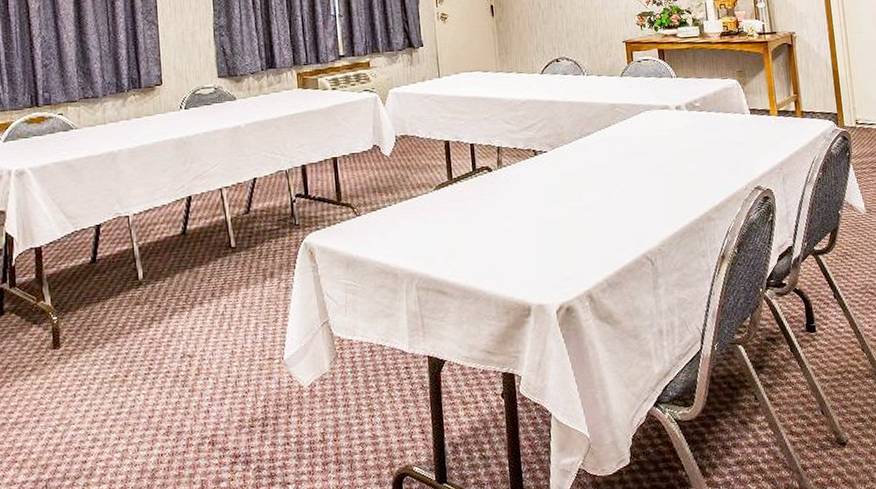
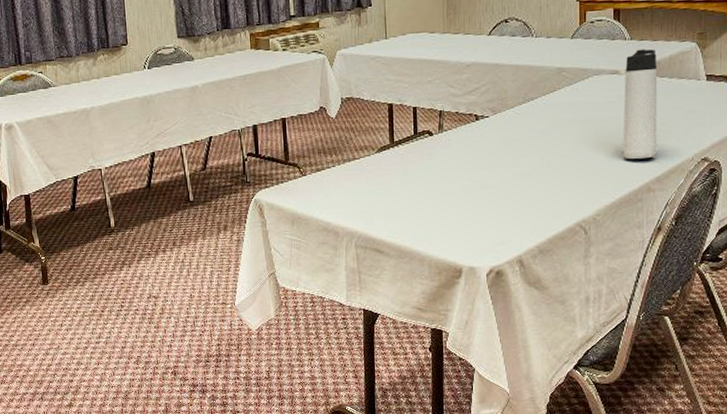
thermos bottle: none [674,85,712,190] -> present [623,48,658,159]

